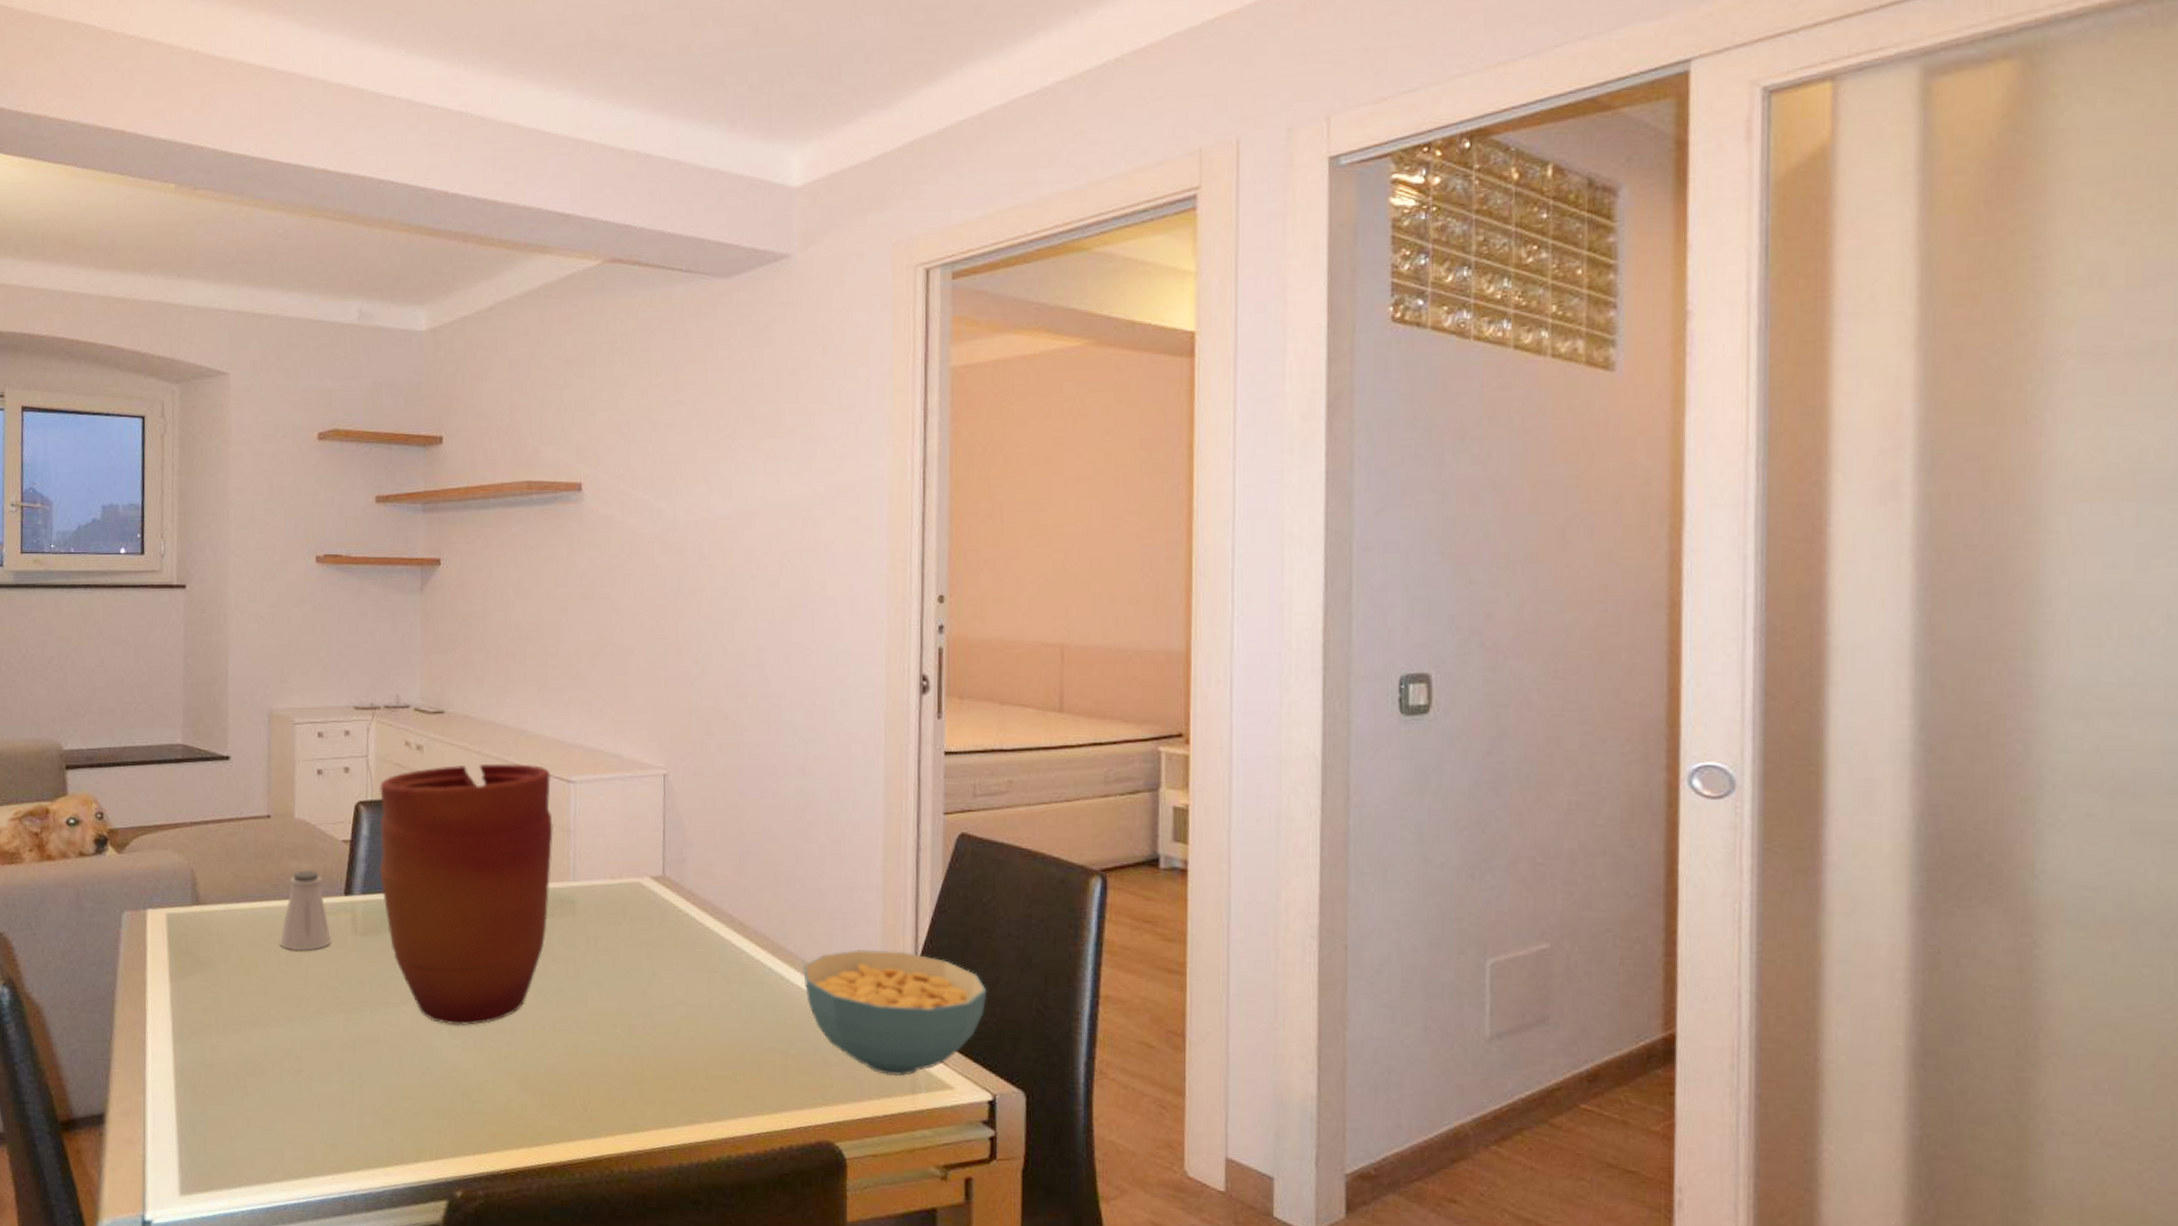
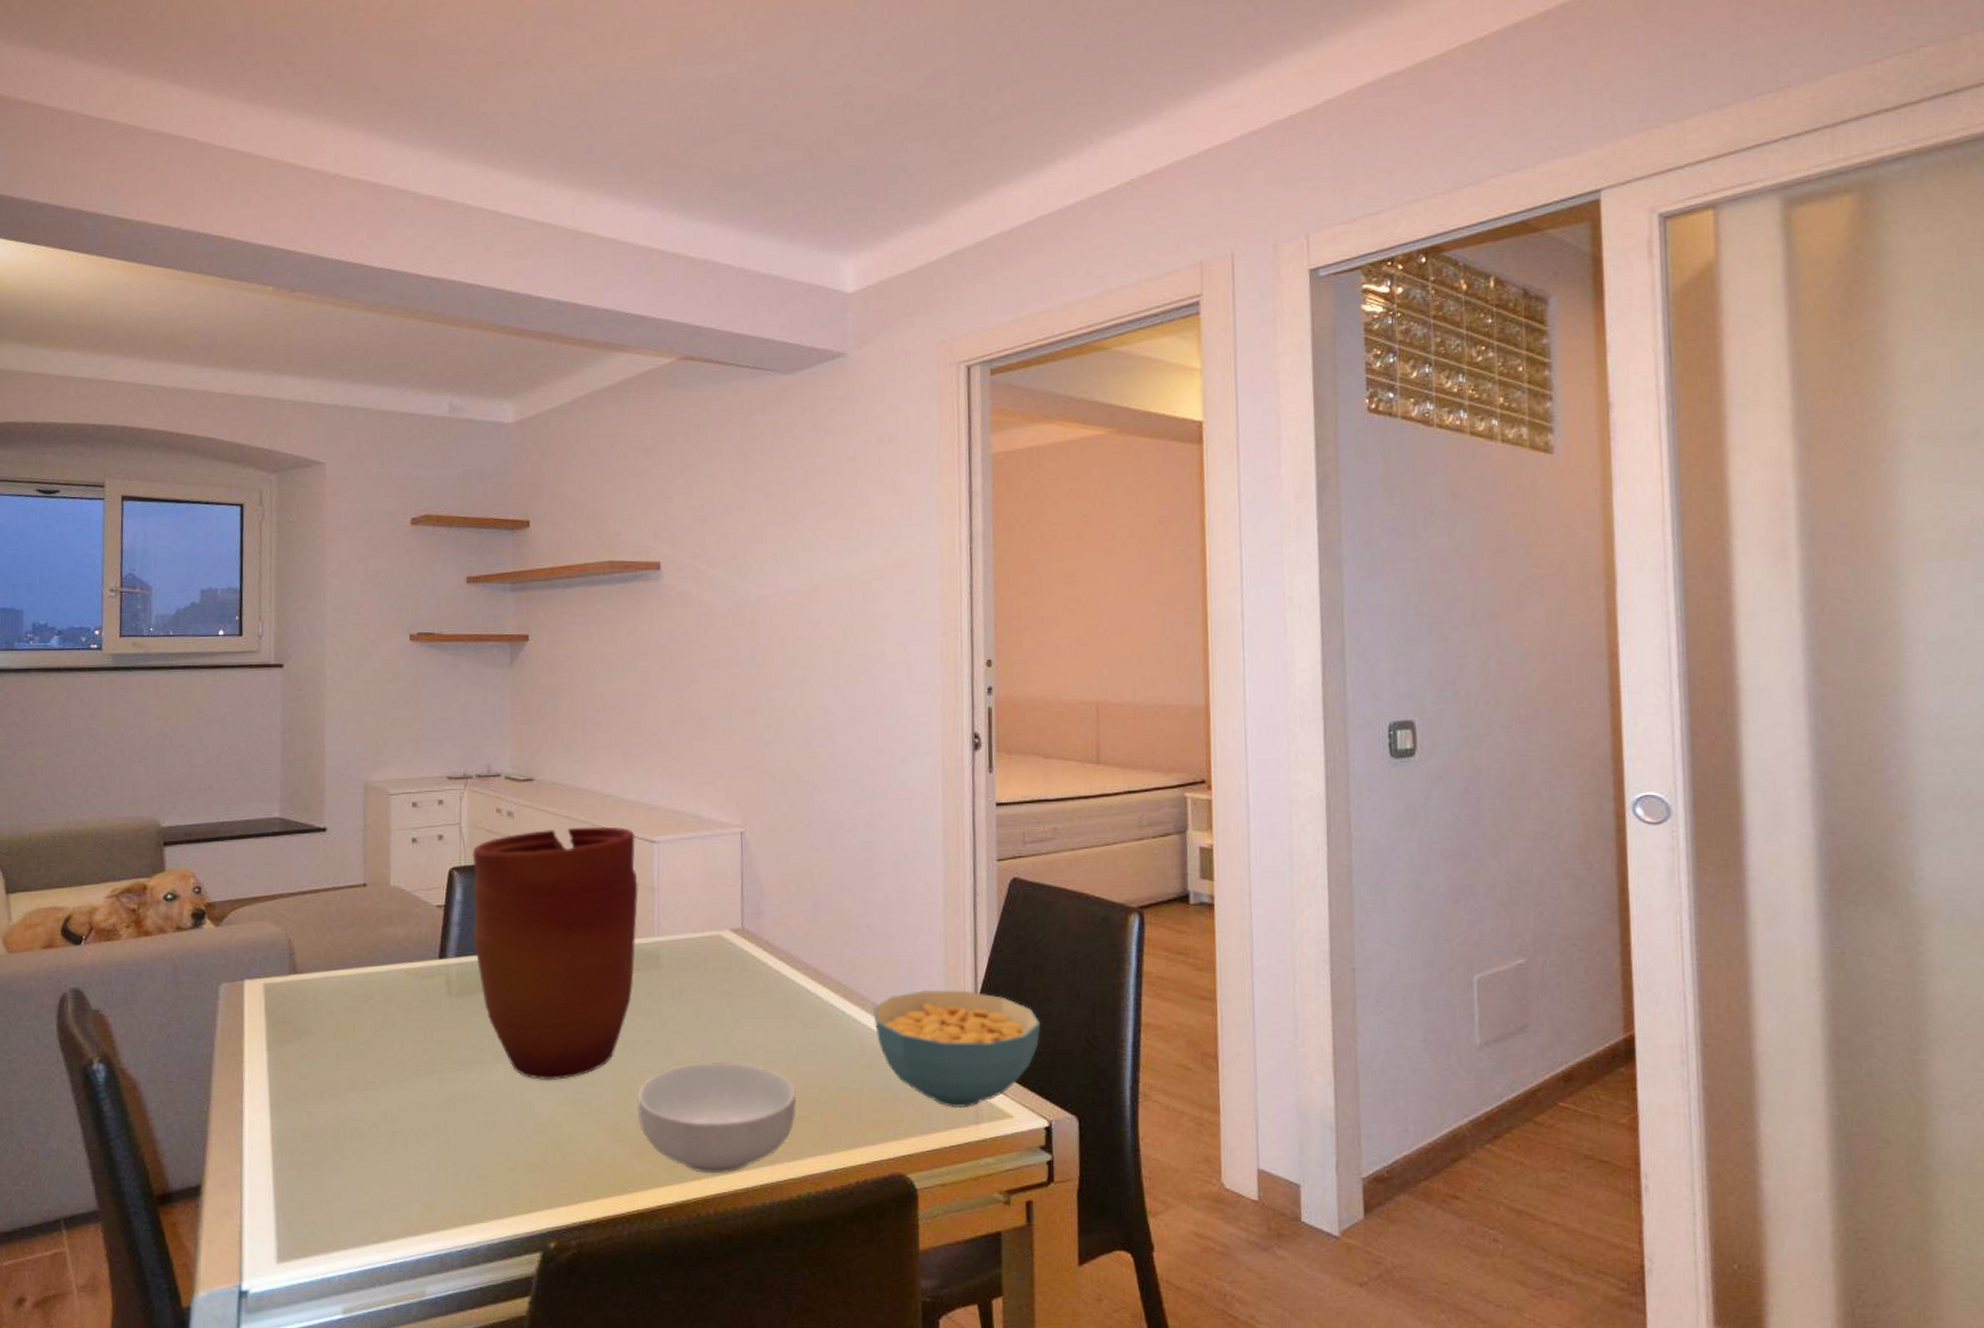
saltshaker: present [280,869,331,951] -> none [376,935,426,1014]
cereal bowl: none [549,1014,718,1131] -> present [637,1062,796,1174]

